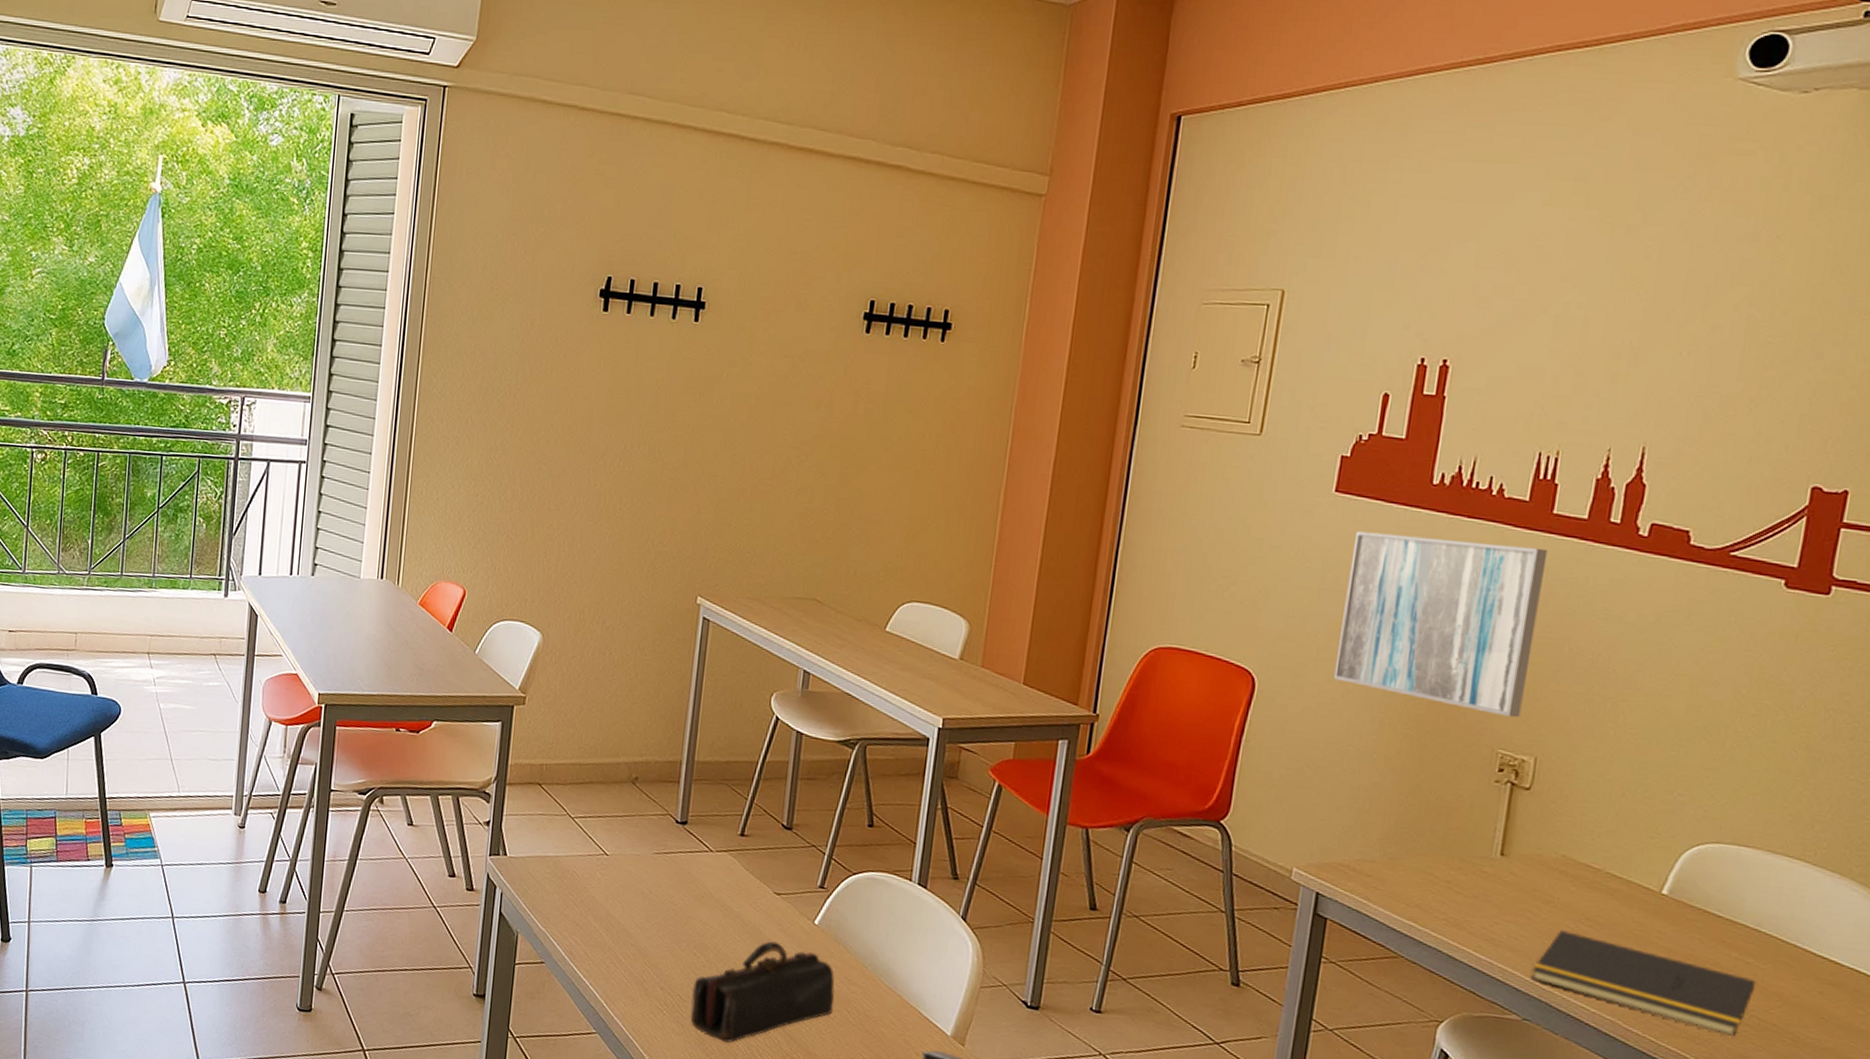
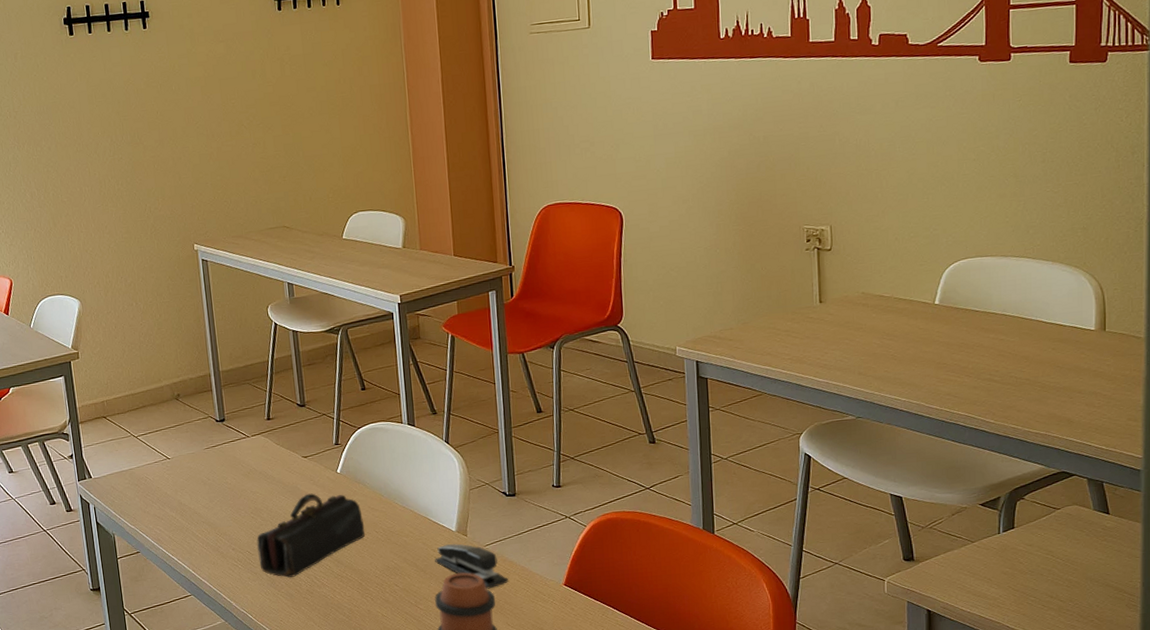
wall art: present [1333,531,1548,718] -> none [673,69,814,201]
notepad: present [1531,930,1757,1036] -> none [857,346,1010,395]

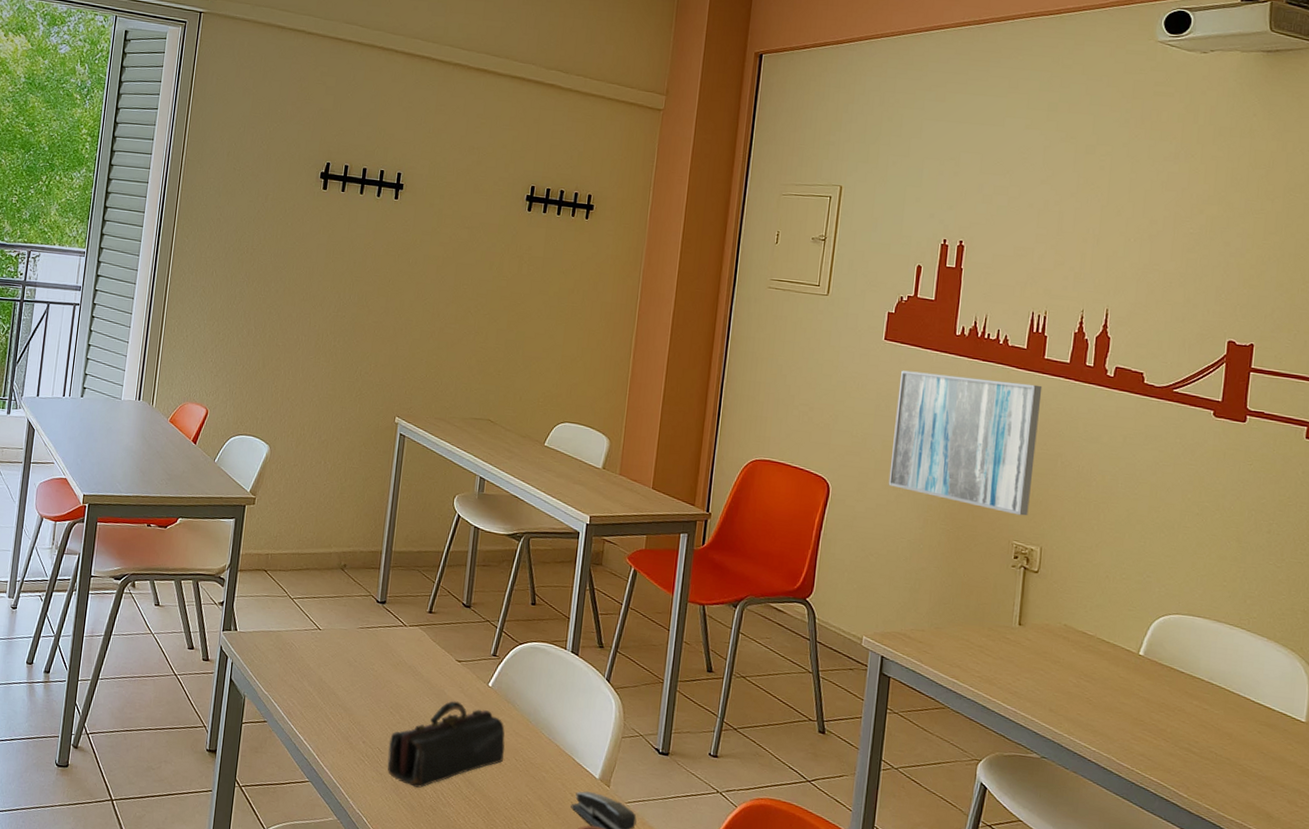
wall art: none [673,69,814,201] -> present [888,370,1043,516]

